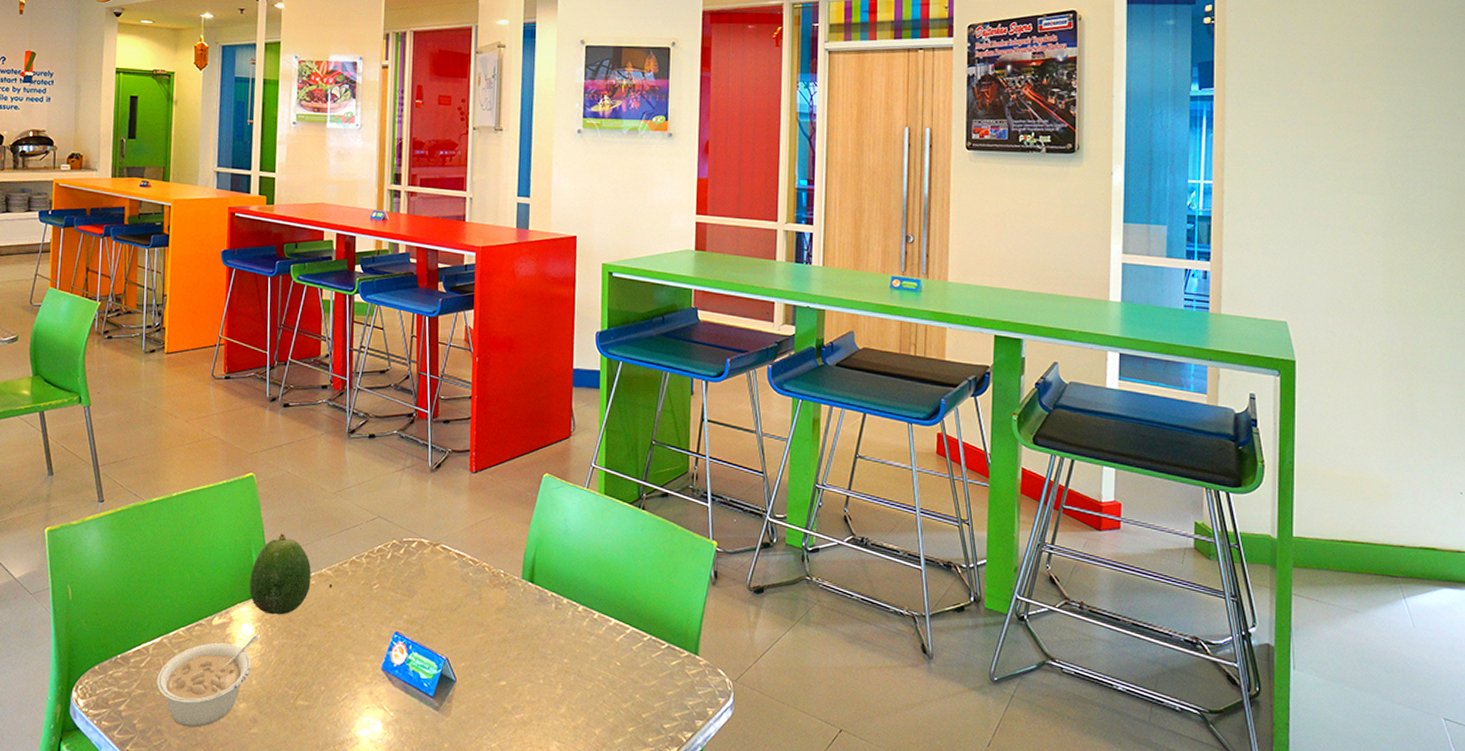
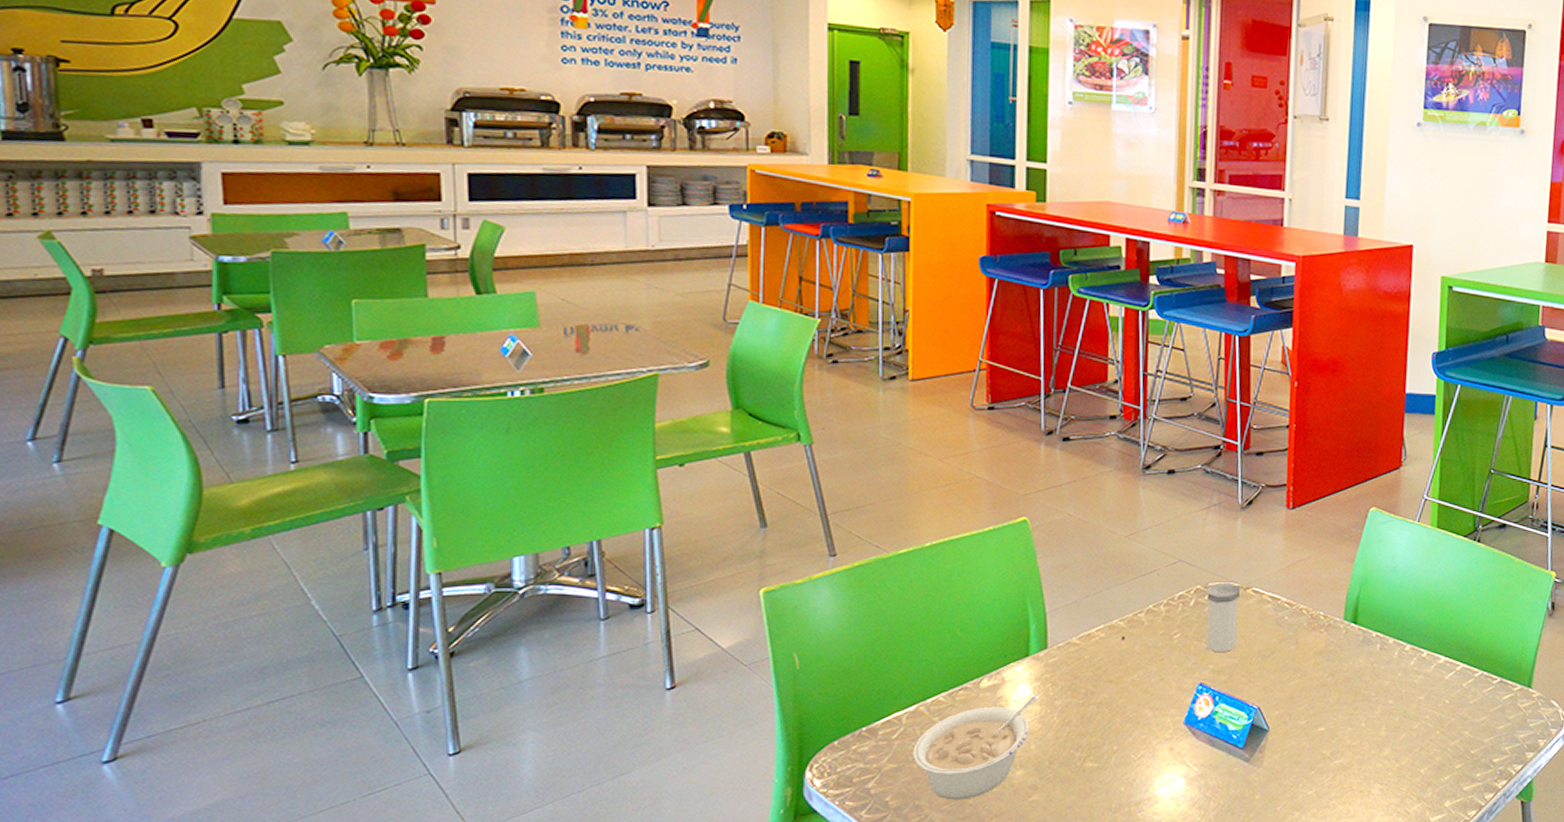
fruit: present [249,533,311,615] -> none [1025,583,1100,673]
salt shaker: none [401,538,431,603] -> present [1206,582,1241,652]

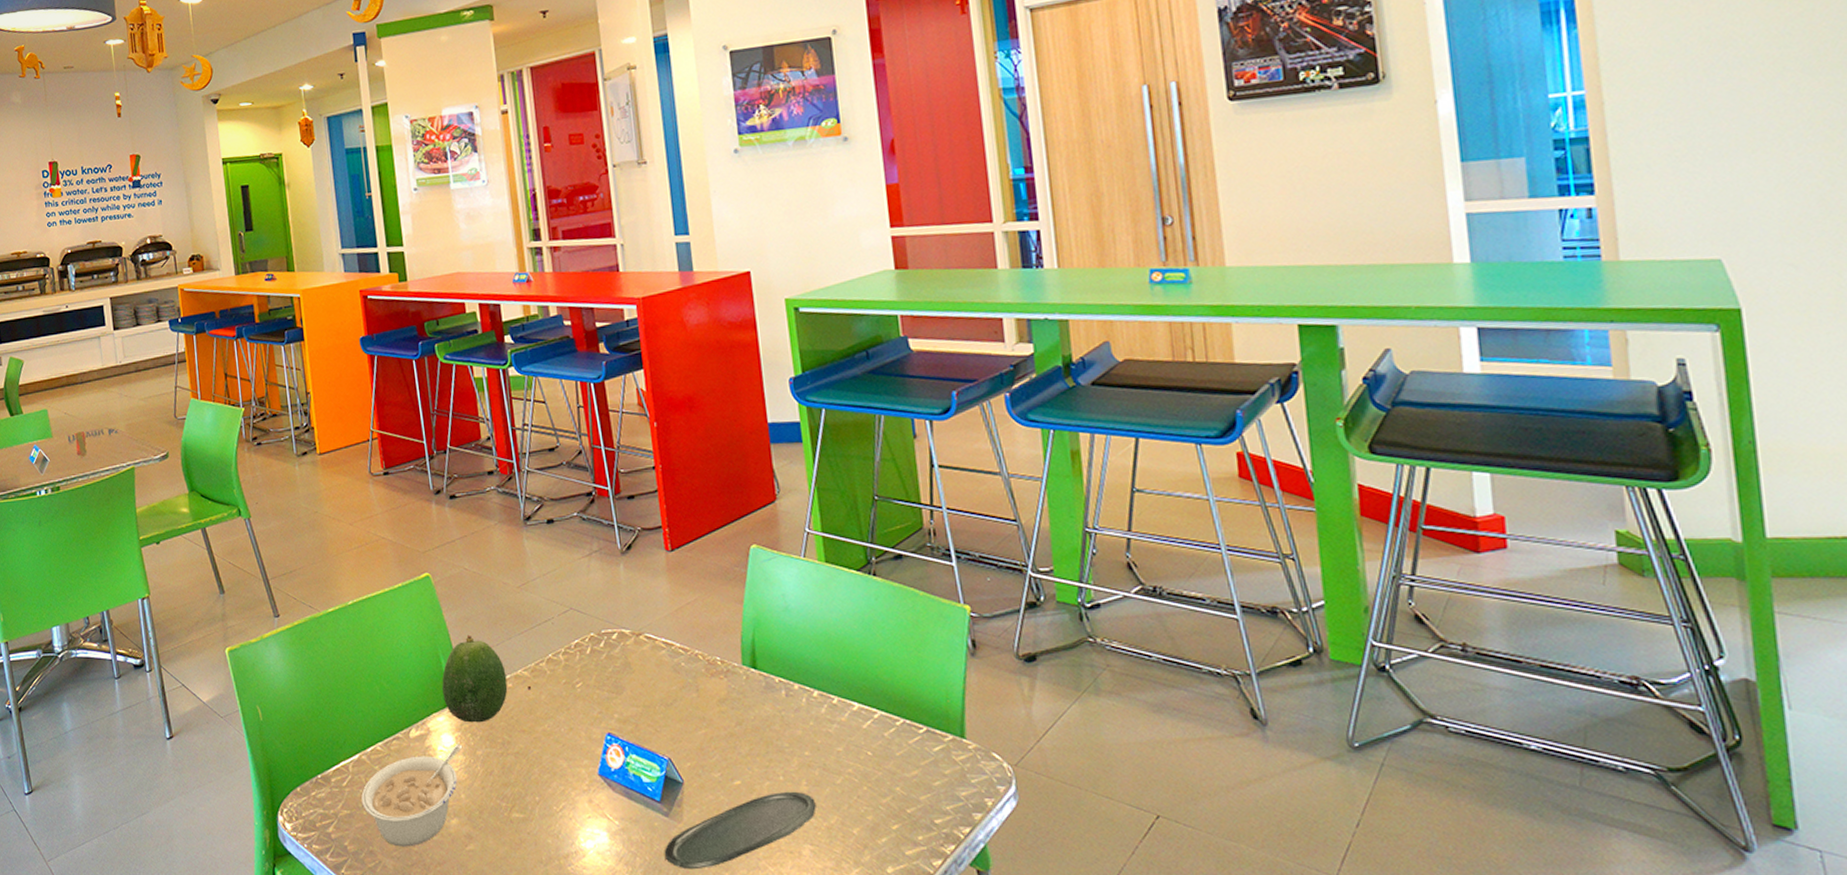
fruit: none [1025,583,1100,673] -> present [442,635,508,723]
salt shaker: present [1206,582,1241,652] -> none [601,629,638,700]
oval tray: none [1239,736,1391,811] -> present [664,791,817,870]

